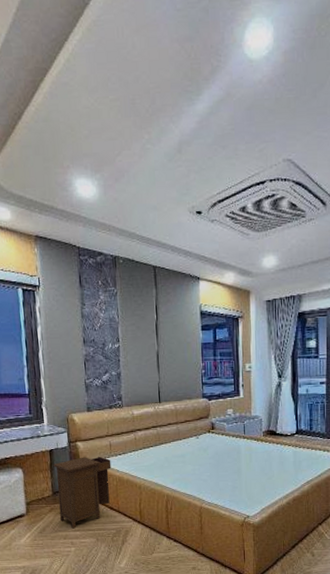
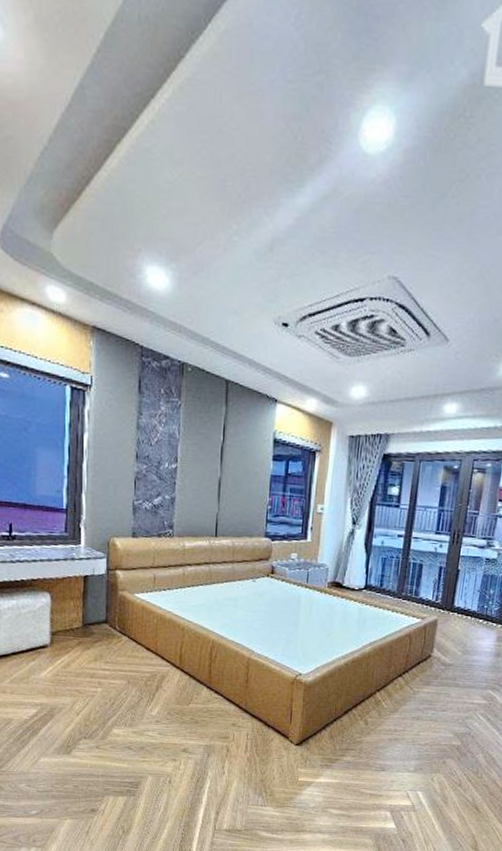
nightstand: present [53,456,112,529] -> none [86,588,153,667]

